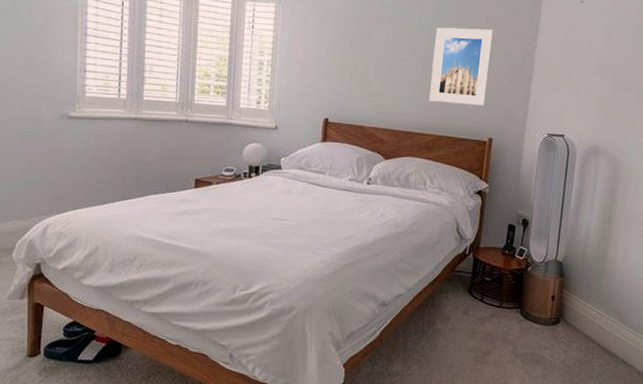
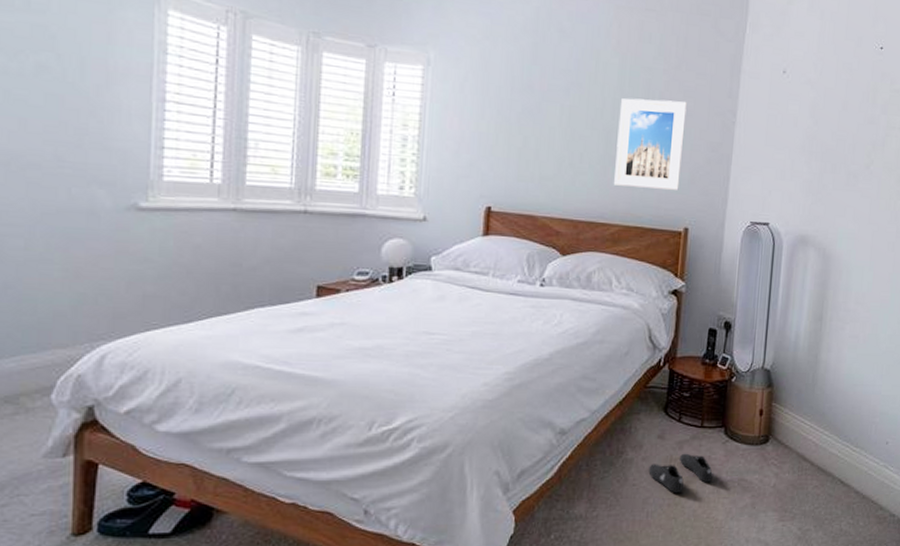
shoe: none [454,328,509,361] -> present [648,453,713,494]

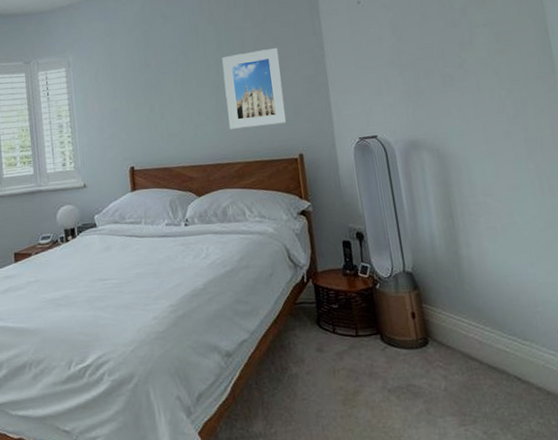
shoe: present [648,453,713,494] -> none [314,363,380,405]

